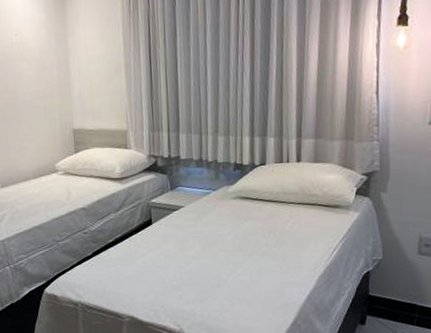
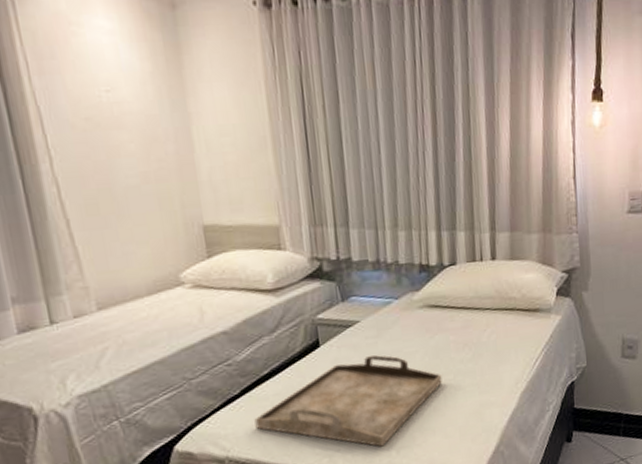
serving tray: none [101,234,249,308] -> present [254,355,442,447]

